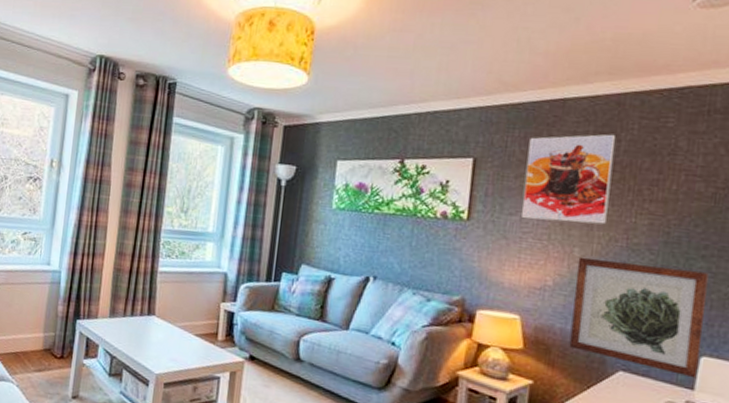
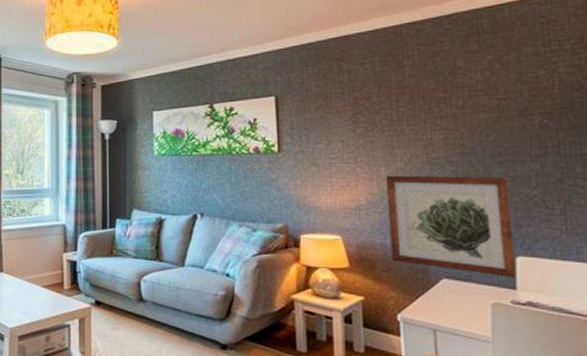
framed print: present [521,134,617,225] -> none [323,62,405,146]

